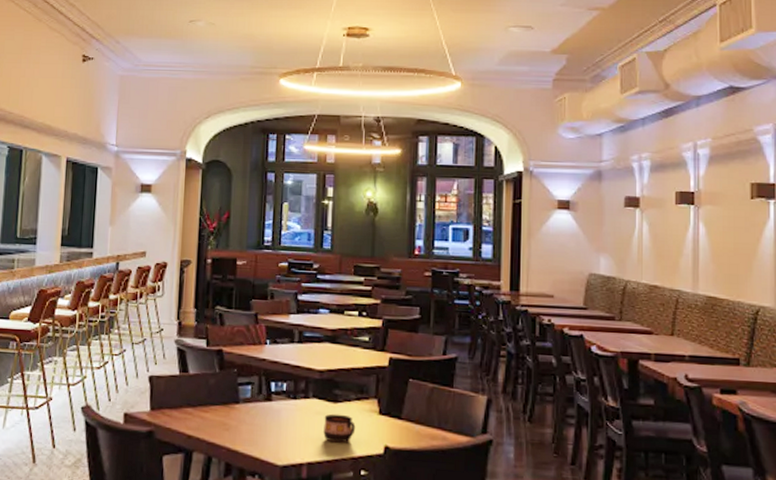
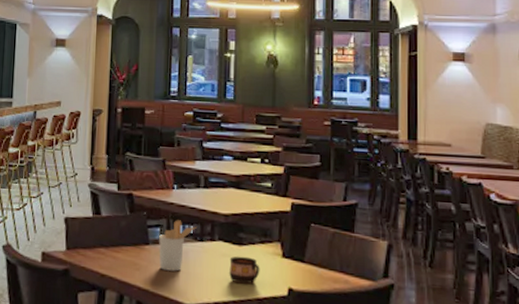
utensil holder: none [250,377,291,431] -> present [159,220,198,271]

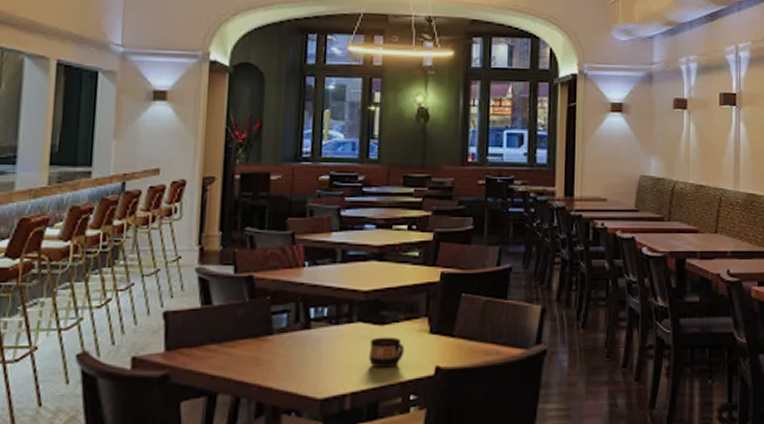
utensil holder: present [159,220,198,271] -> none [285,302,333,363]

